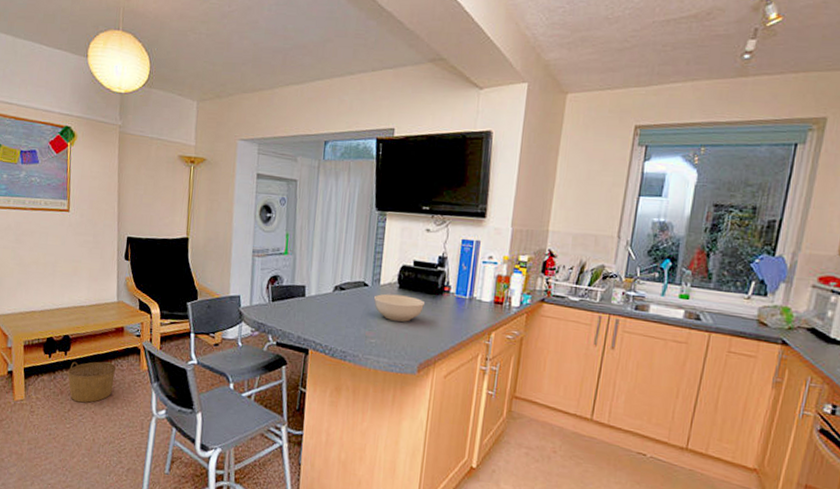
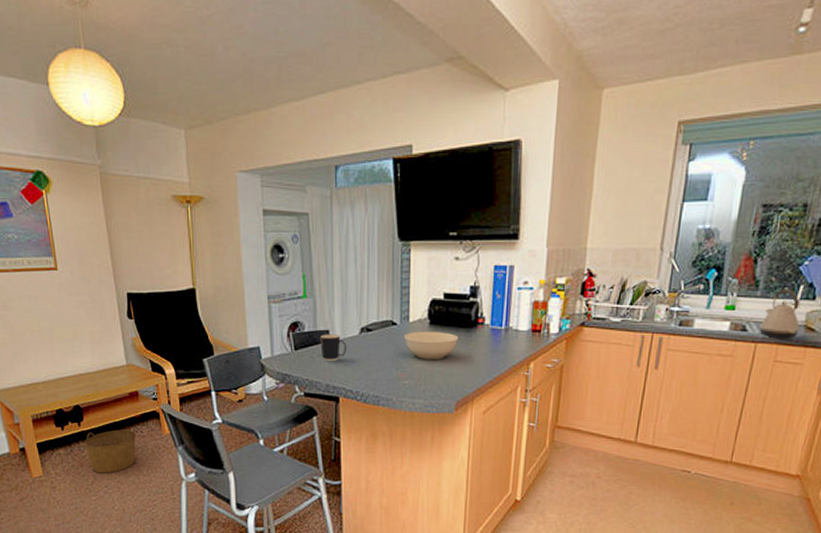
mug: none [295,289,320,316] -> present [319,334,346,362]
kettle: none [712,283,754,332] -> present [759,289,801,339]

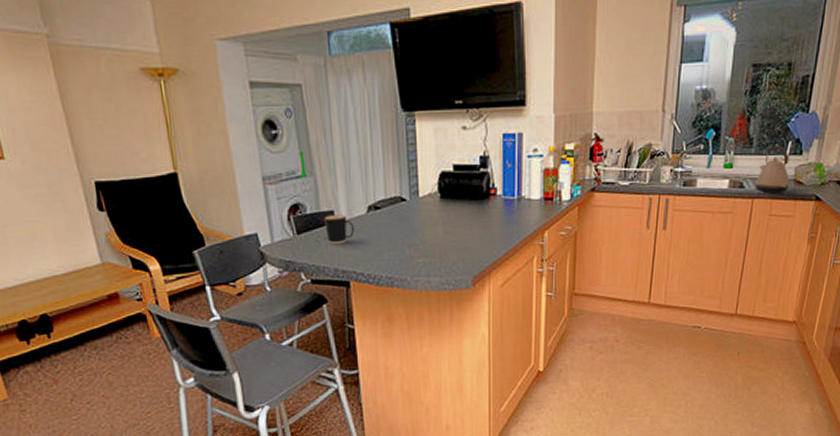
basket: present [85,429,136,474] -> none [58,337,122,389]
bowl: present [403,331,459,359] -> none [413,205,472,235]

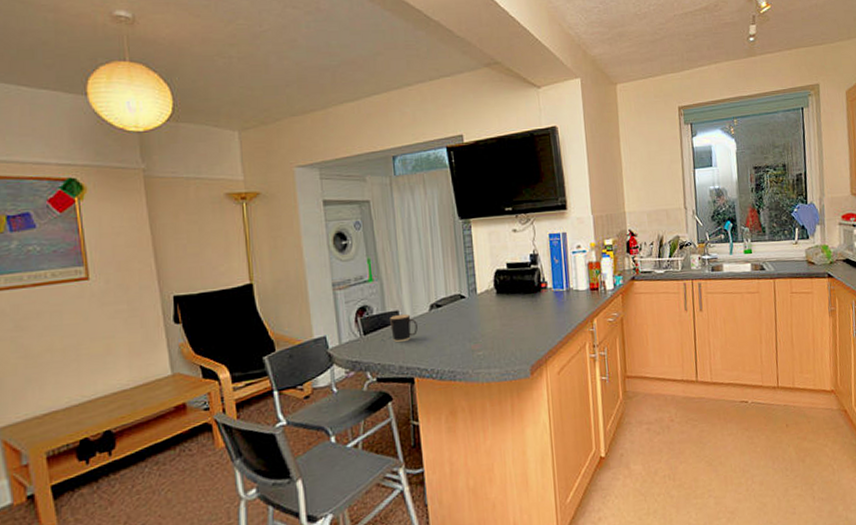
kettle: present [755,145,791,194] -> none [773,232,804,274]

